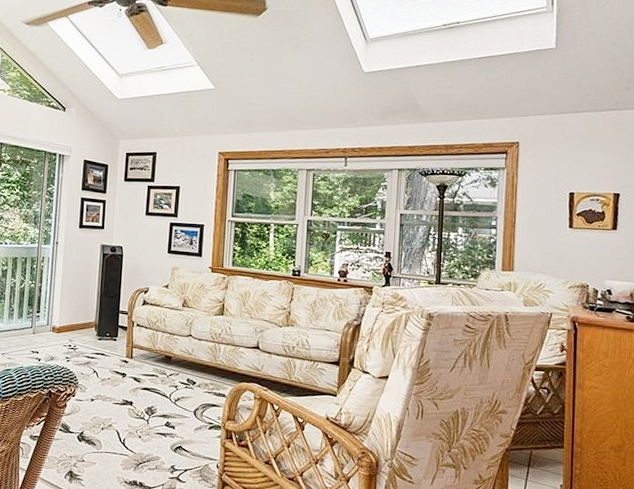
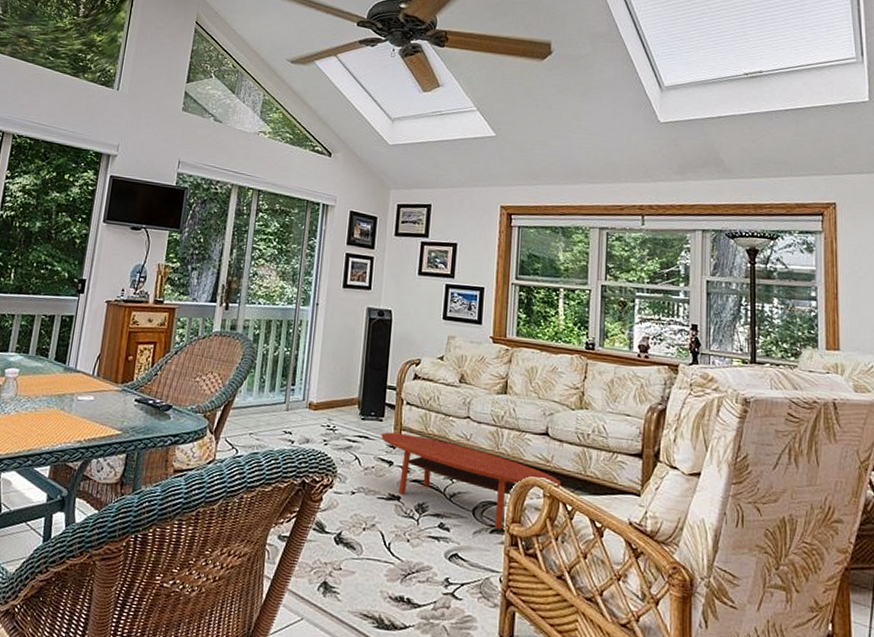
coffee table: none [115,349,269,426] -> present [381,432,561,529]

